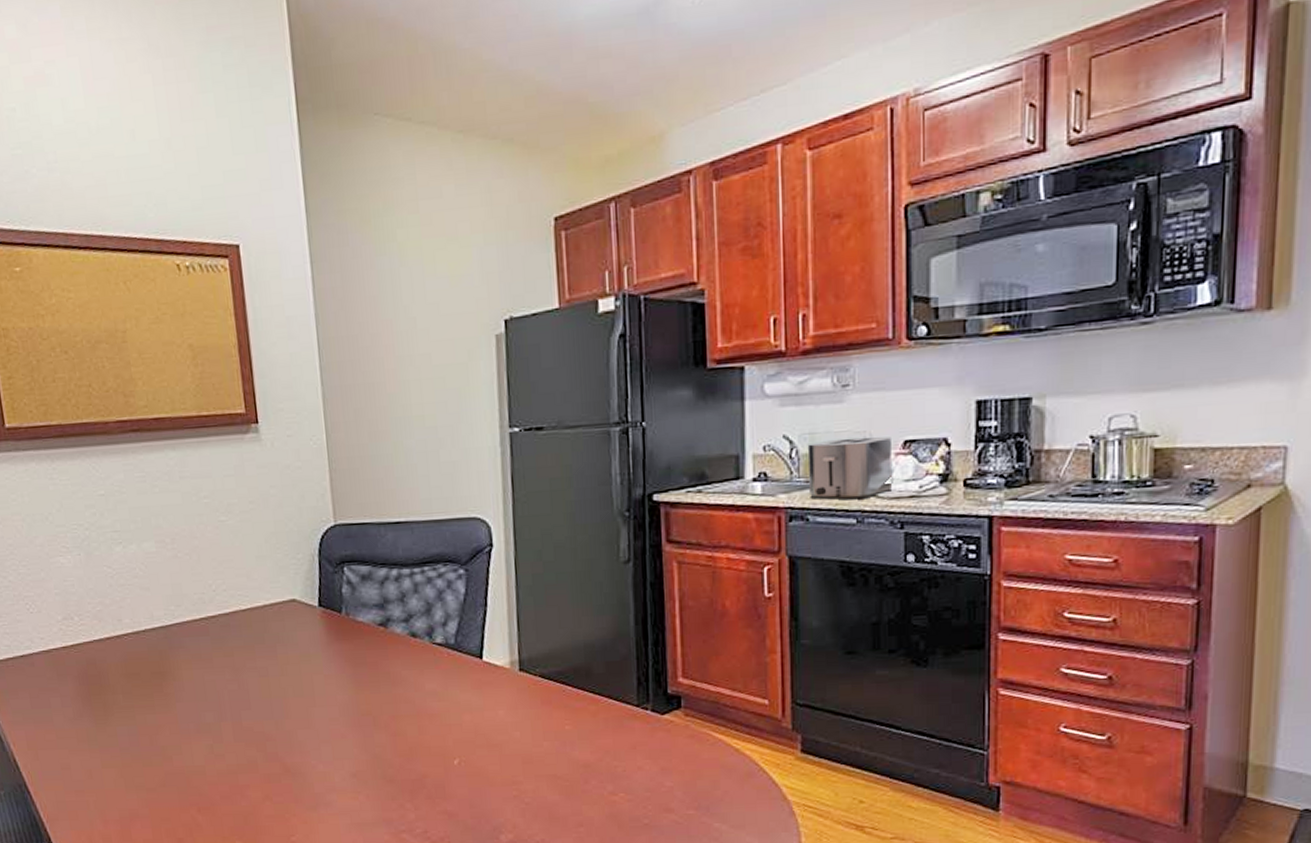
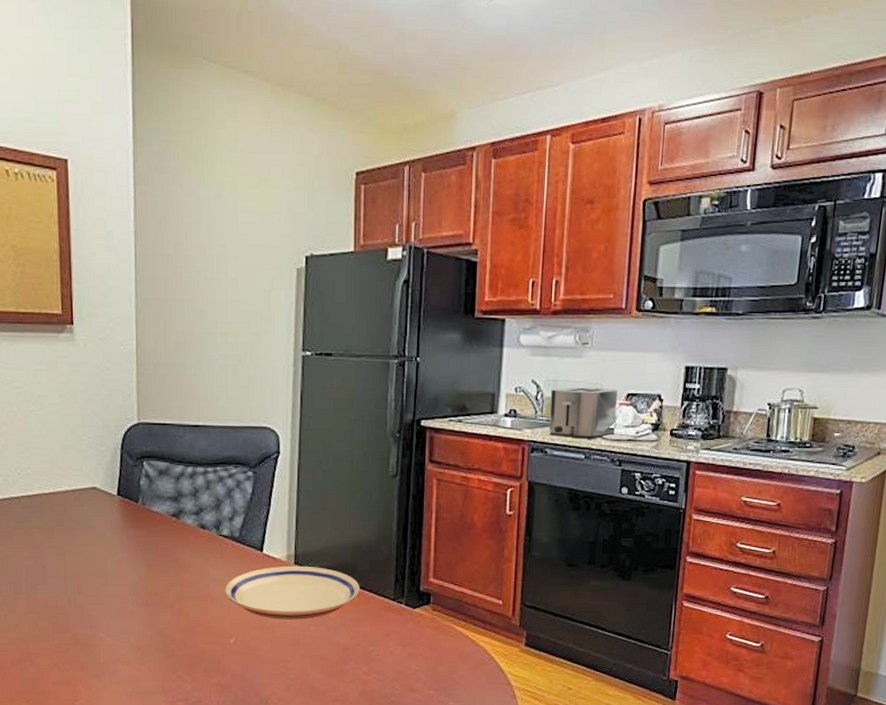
plate: none [443,672,597,735] -> present [225,565,360,620]

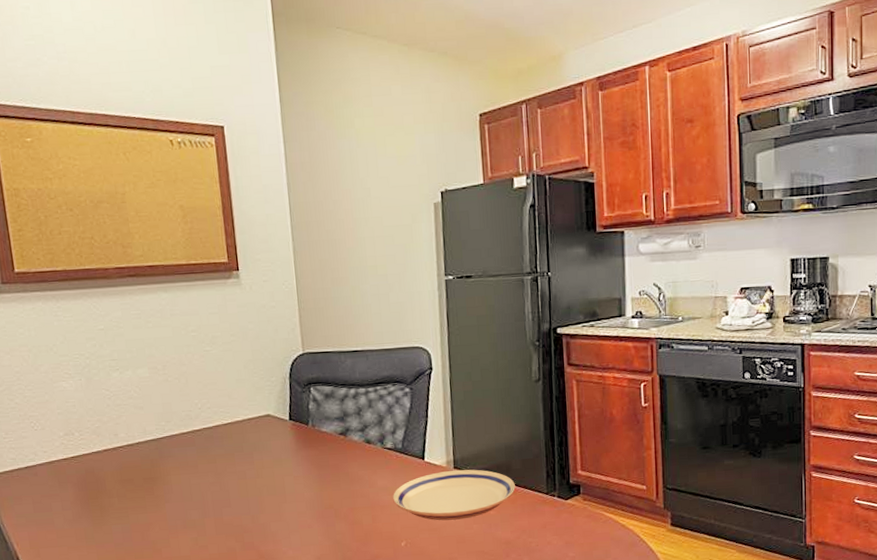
toaster: present [549,387,617,439] -> none [671,284,734,332]

